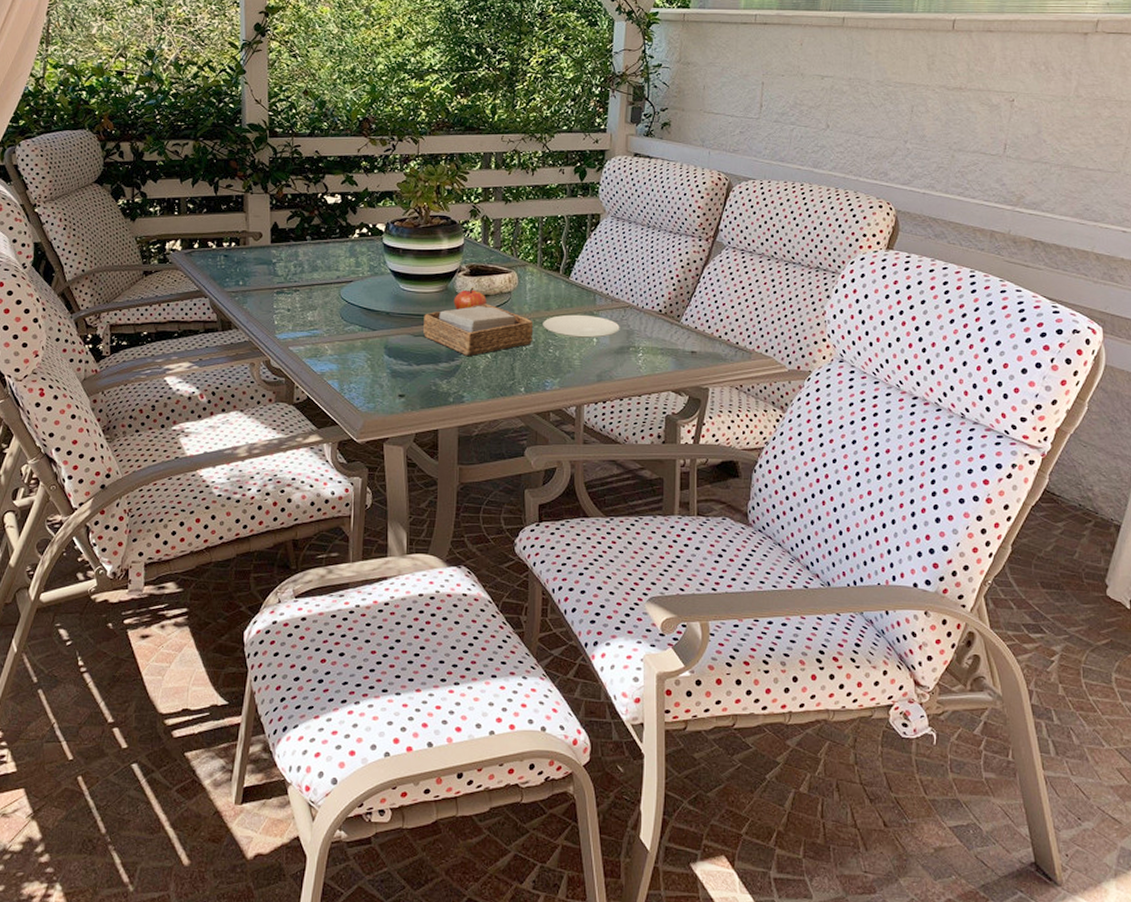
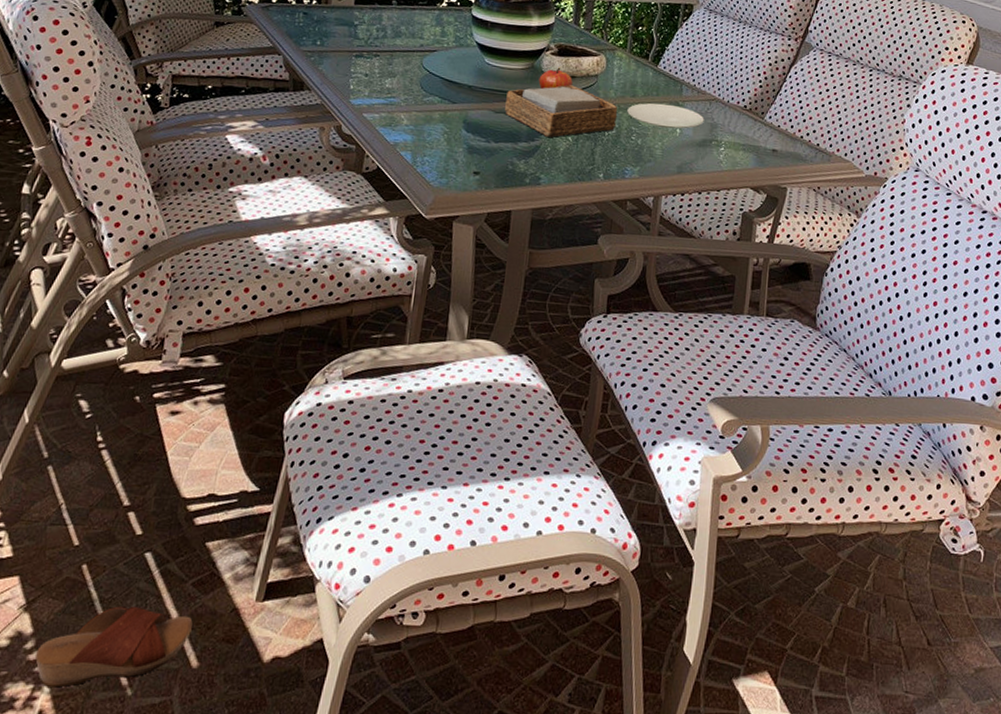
sandal: none [46,812,180,886] -> present [35,606,193,688]

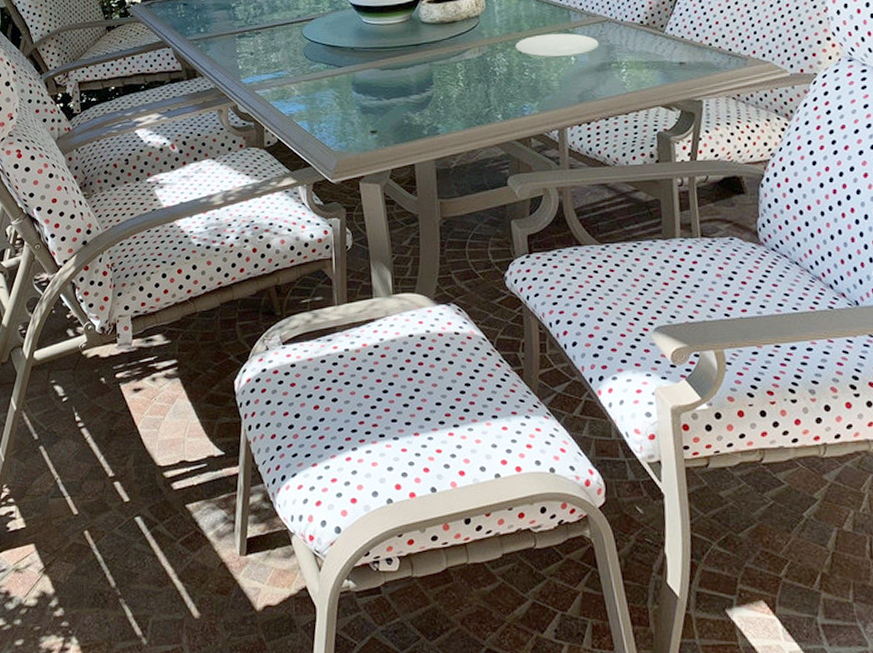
sandal: present [35,606,193,688] -> none [61,566,188,639]
napkin holder: present [505,85,618,138] -> none [390,30,506,86]
fruit: present [538,67,573,89] -> none [419,14,454,39]

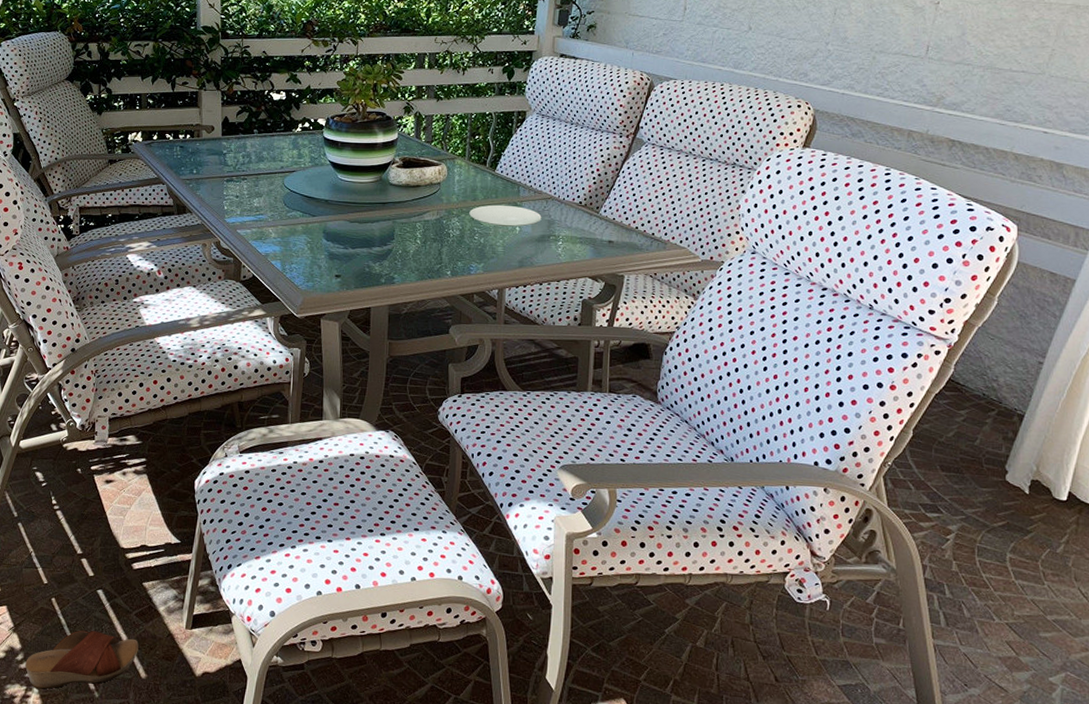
sandal: none [61,566,188,639] -> present [25,630,139,689]

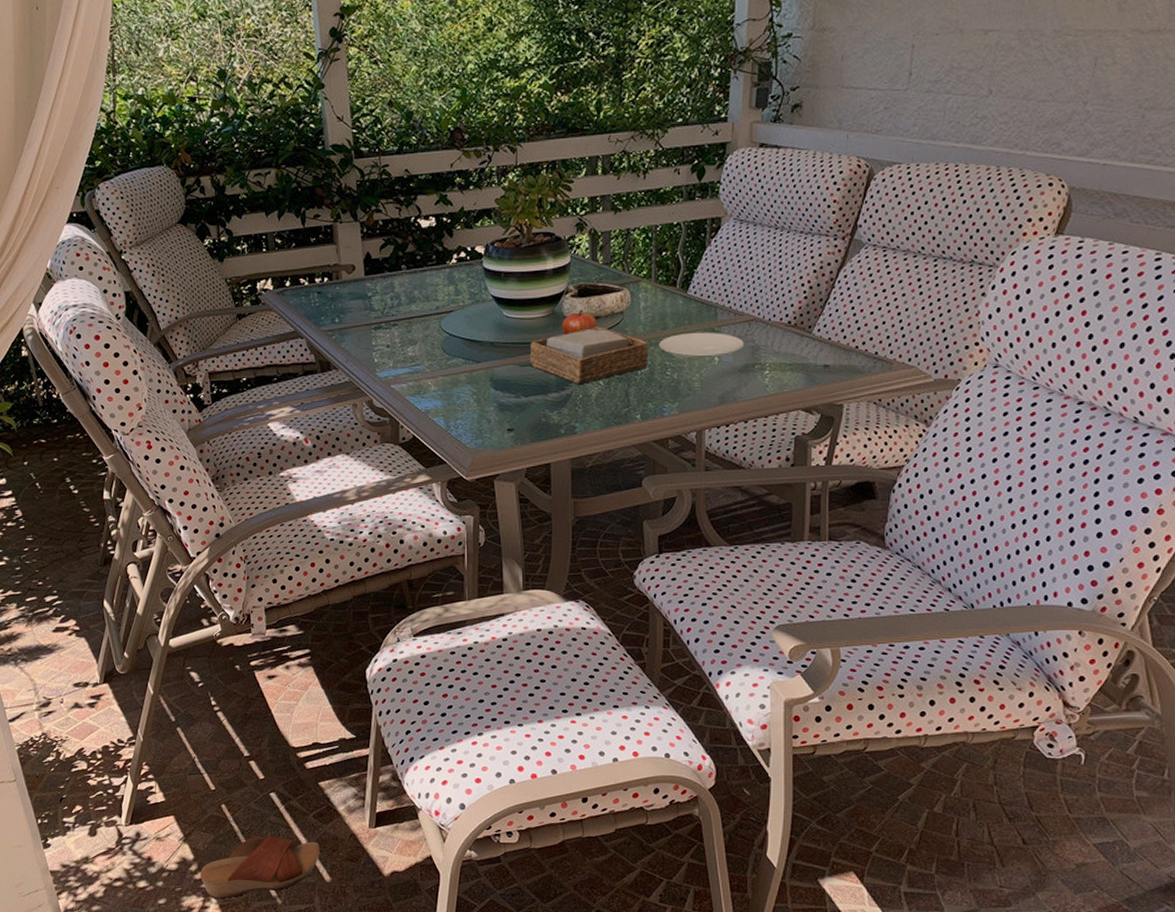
napkin holder: none [359,193,461,241] -> present [530,326,649,384]
fruit: none [387,178,418,199] -> present [561,309,597,335]

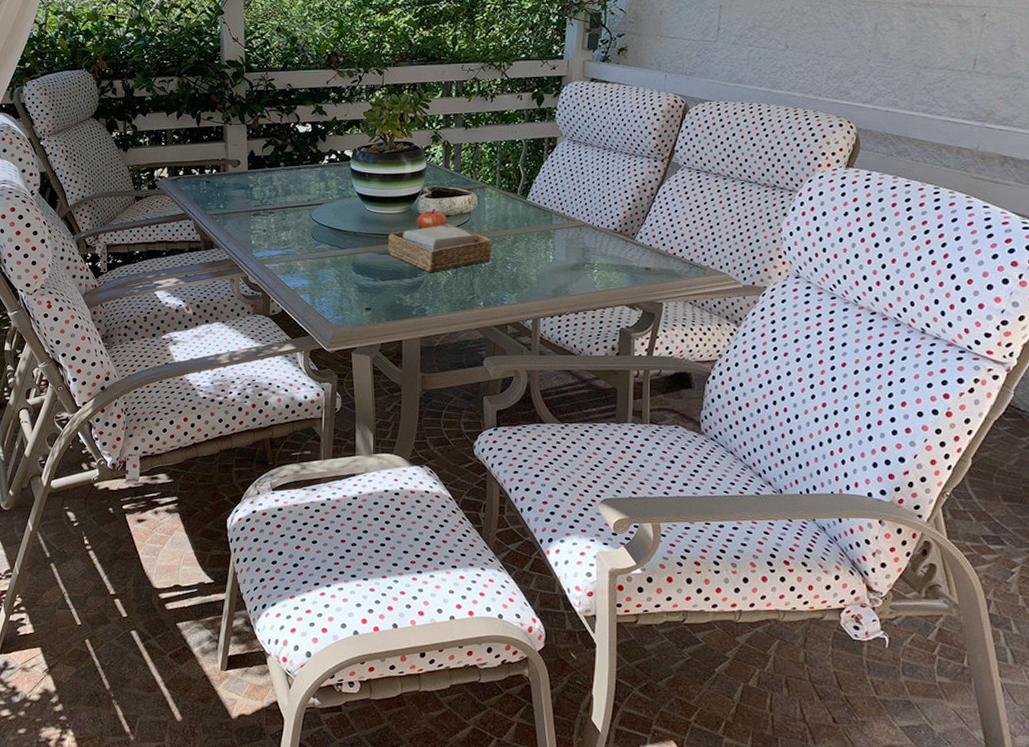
sandal: present [200,836,320,899] -> none [60,672,173,732]
plate: present [659,332,744,359] -> none [501,233,576,256]

